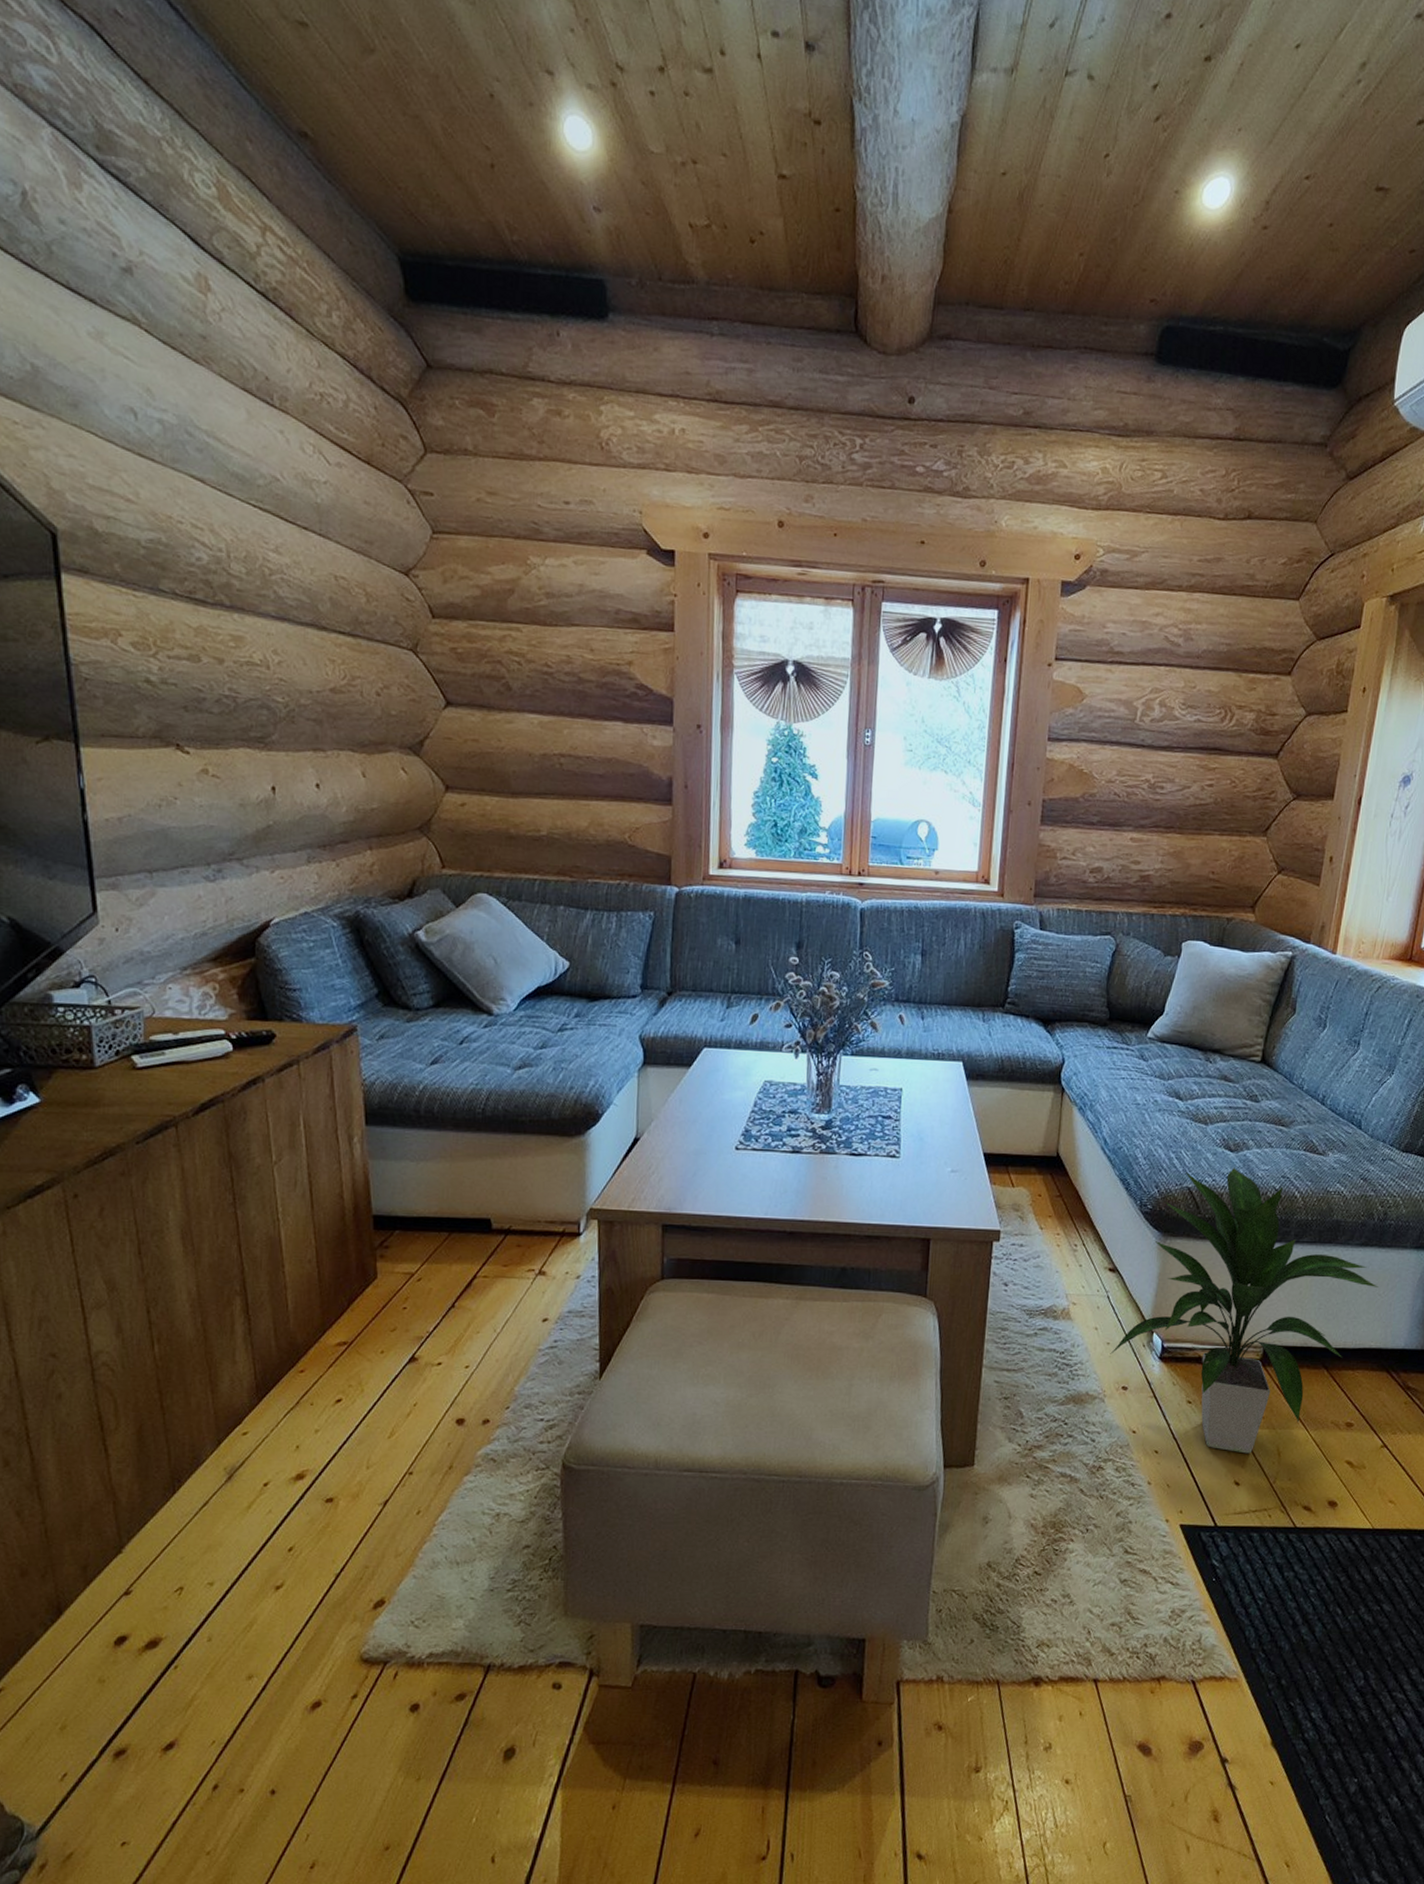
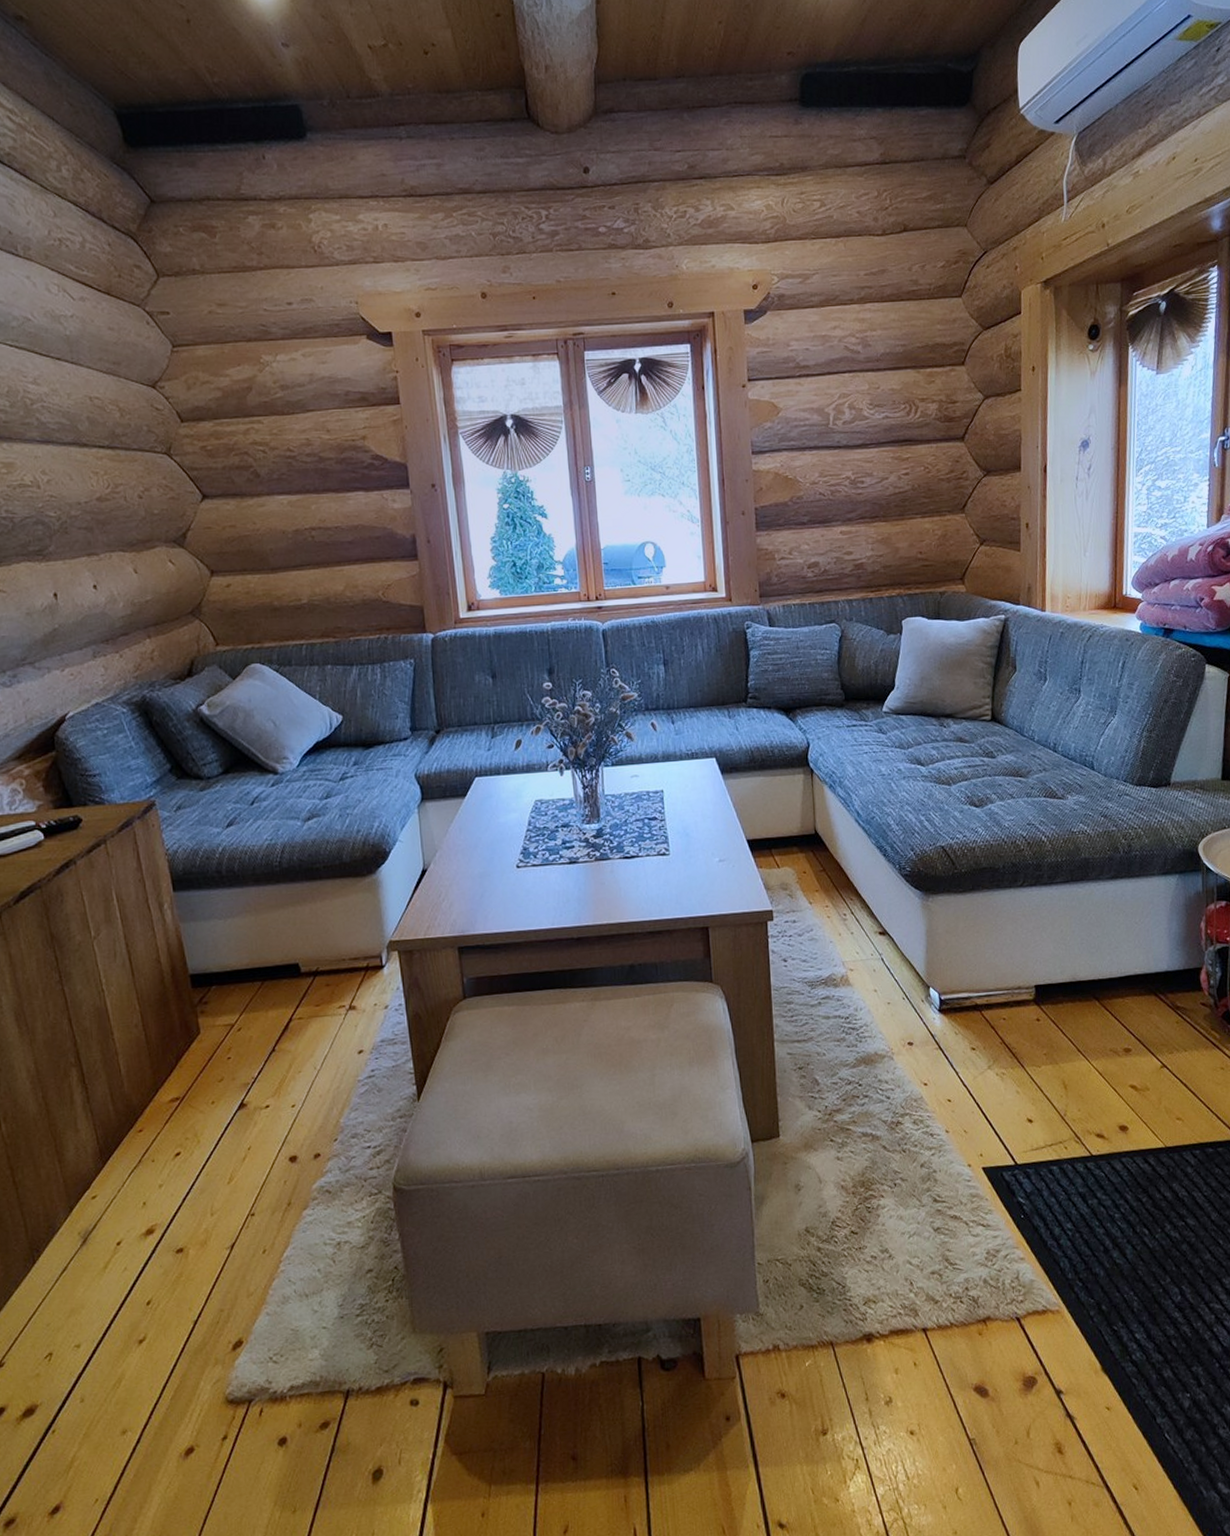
indoor plant: present [1110,1167,1379,1454] -> none [892,821,1134,1091]

